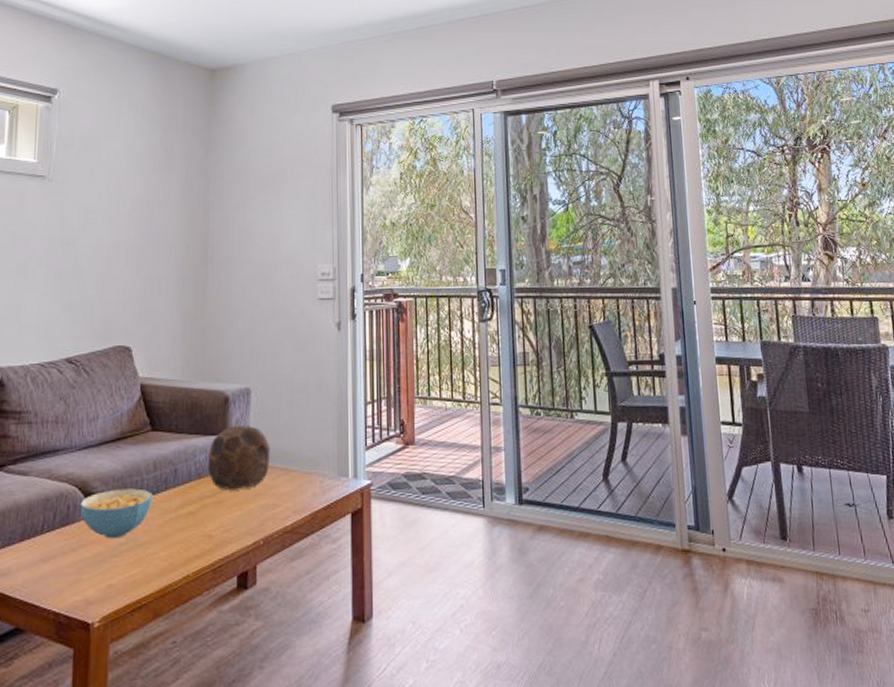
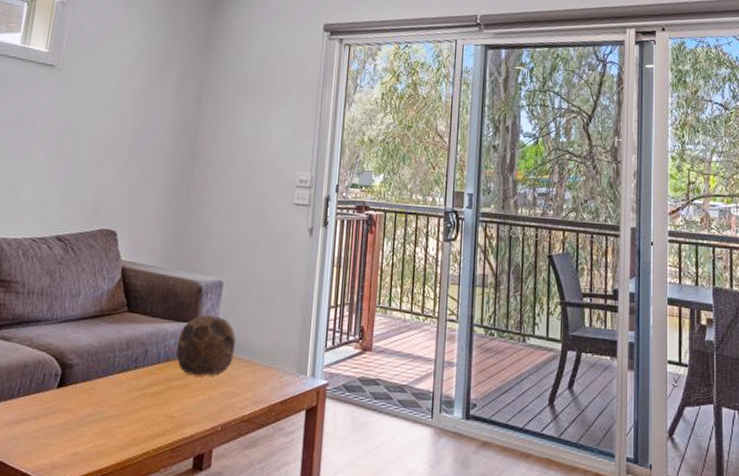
cereal bowl: present [79,488,152,539] -> none [54,363,123,410]

